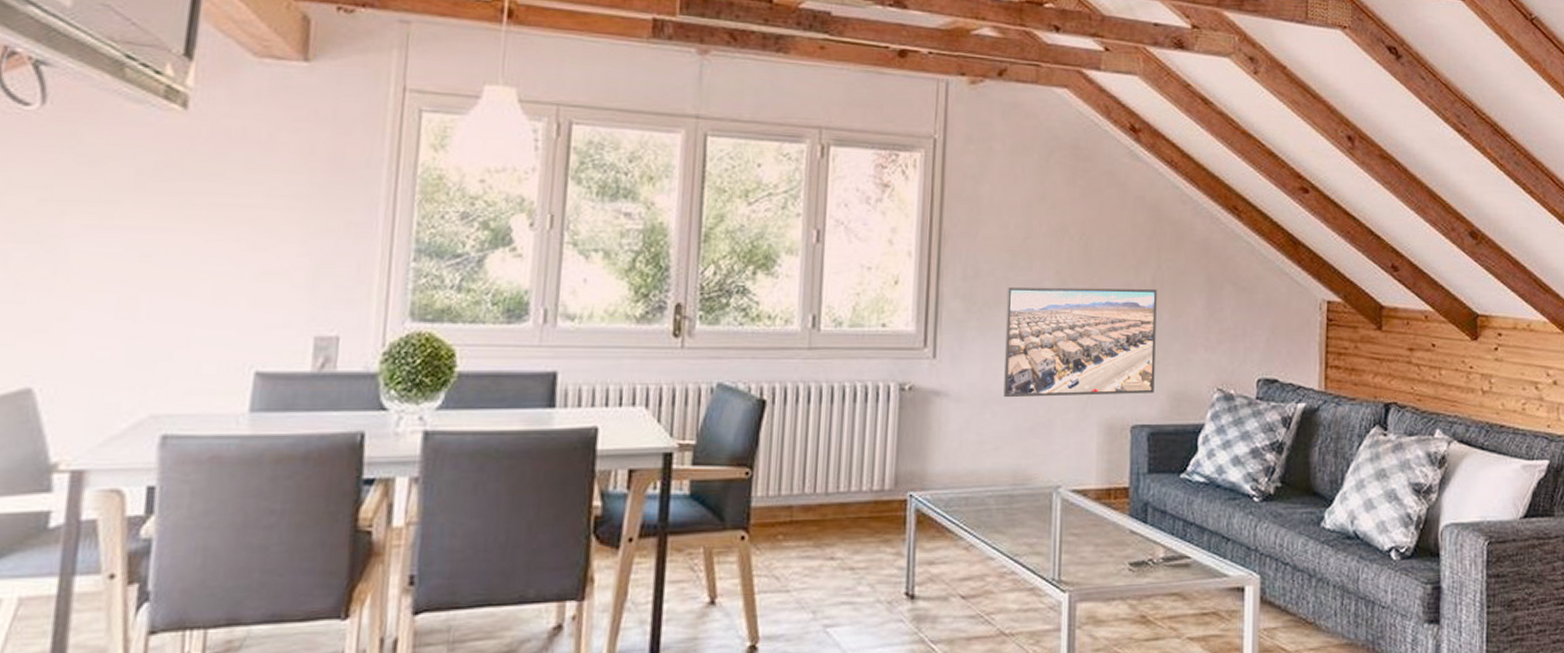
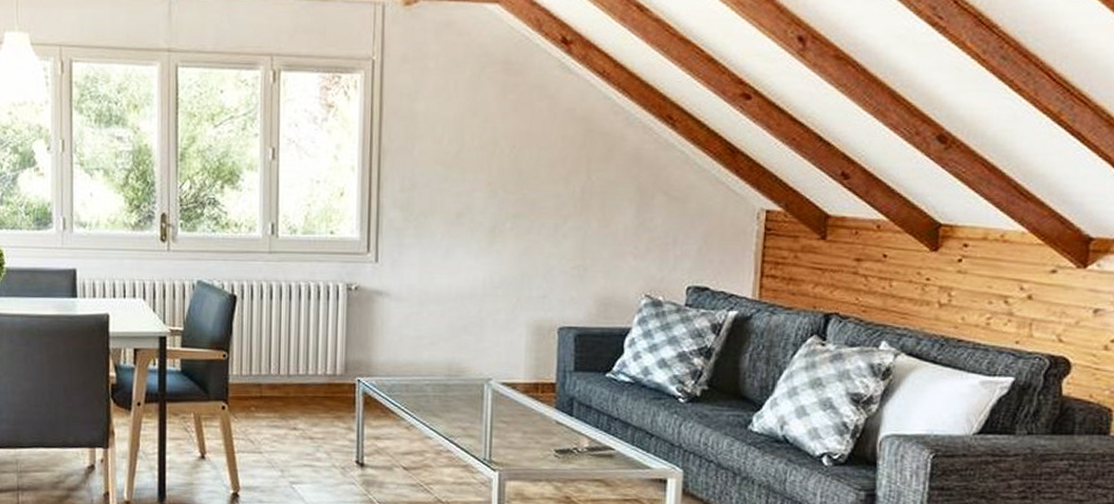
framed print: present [1003,287,1157,398] -> none [439,197,587,299]

